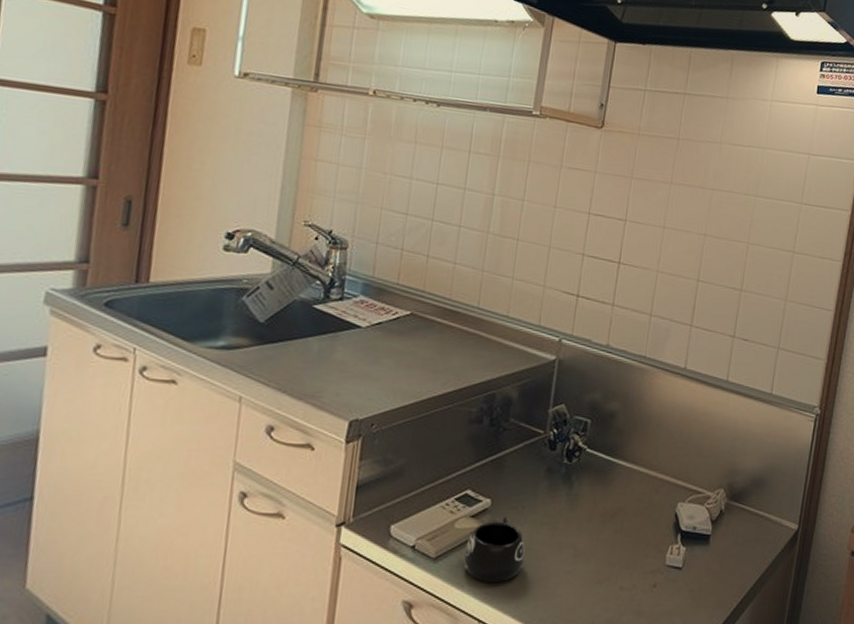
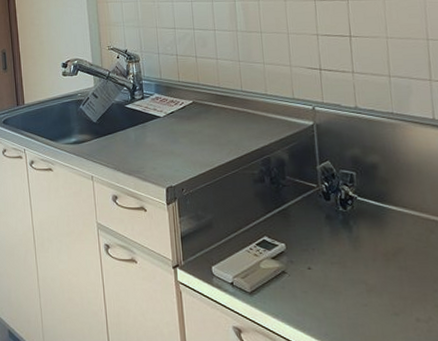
mug: present [462,517,526,582] -> none [272,258,325,312]

